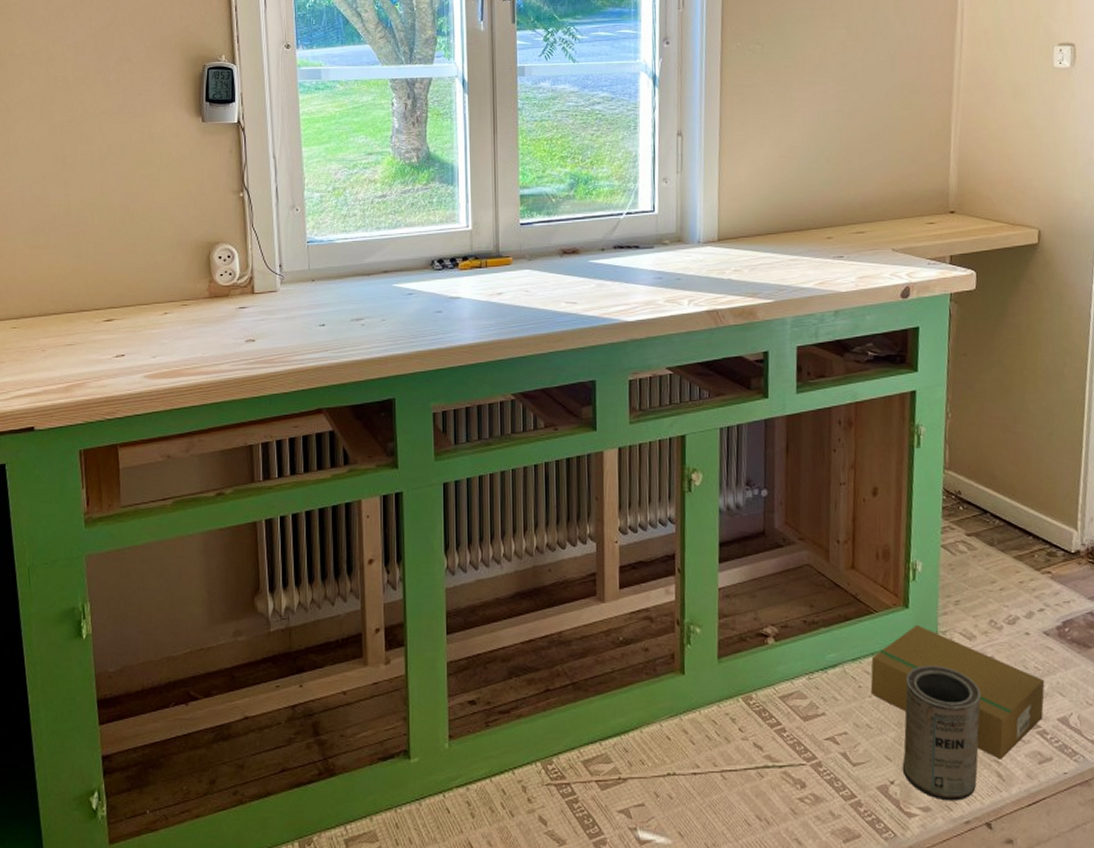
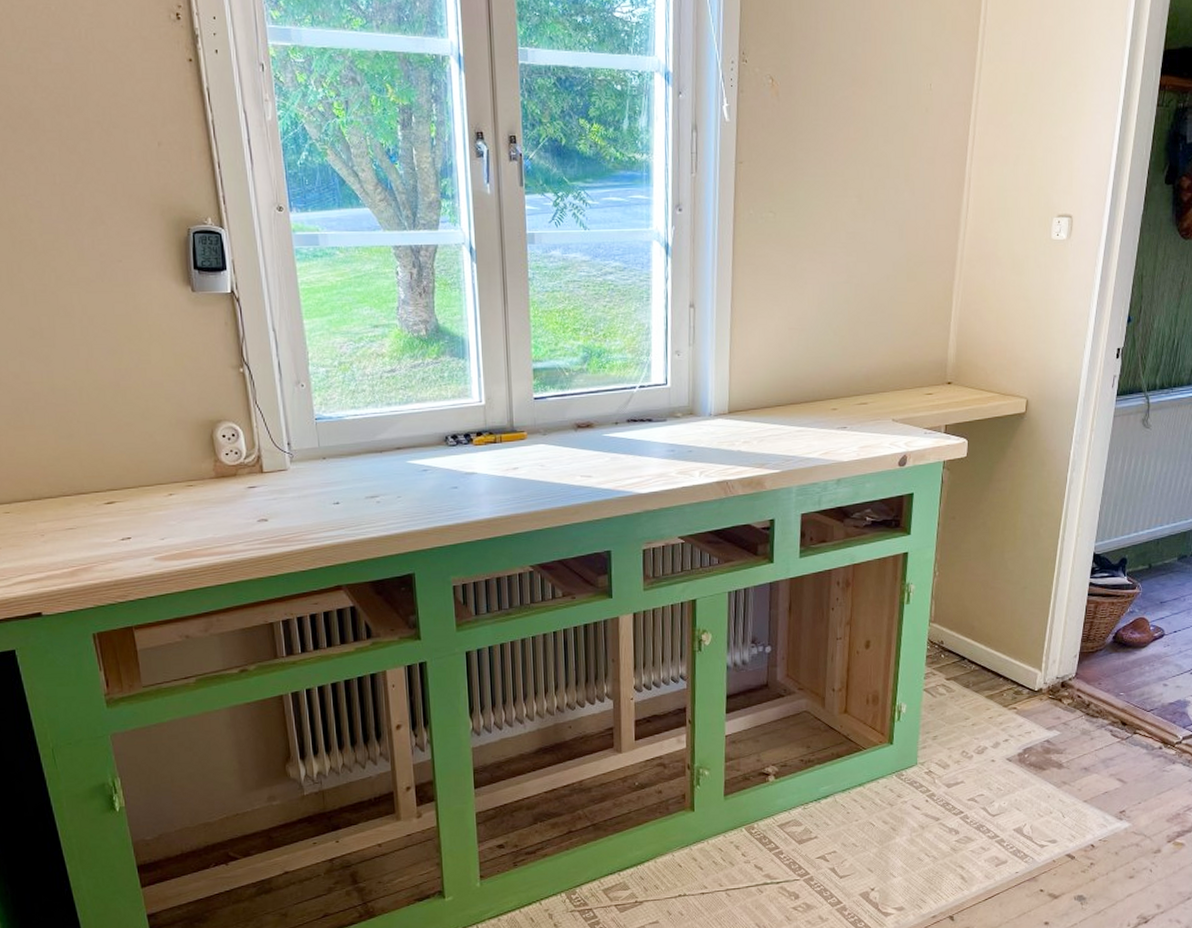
box: present [870,625,1045,759] -> none [857,758,1005,865]
paint can: present [902,666,981,801] -> none [881,791,951,901]

